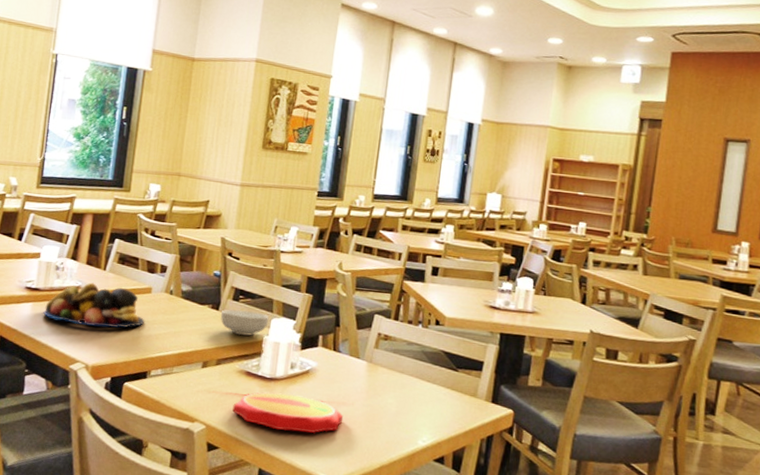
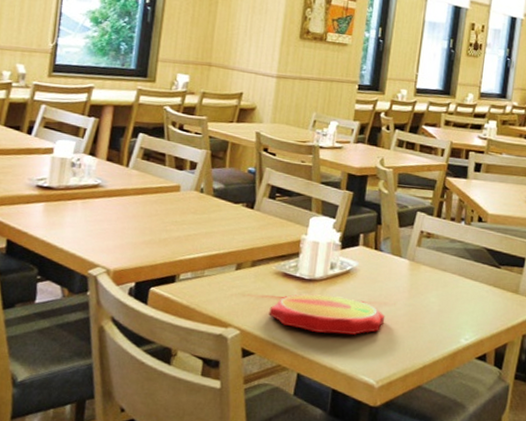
fruit bowl: present [43,282,145,329] -> none [57,180,173,230]
cereal bowl: present [221,309,269,336] -> none [256,208,308,236]

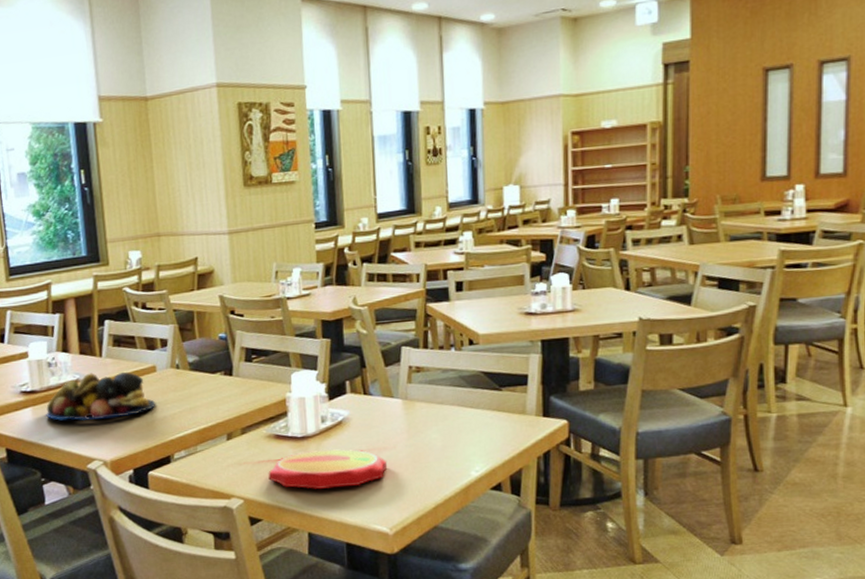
fruit bowl: none [57,180,173,230] -> present [46,371,156,421]

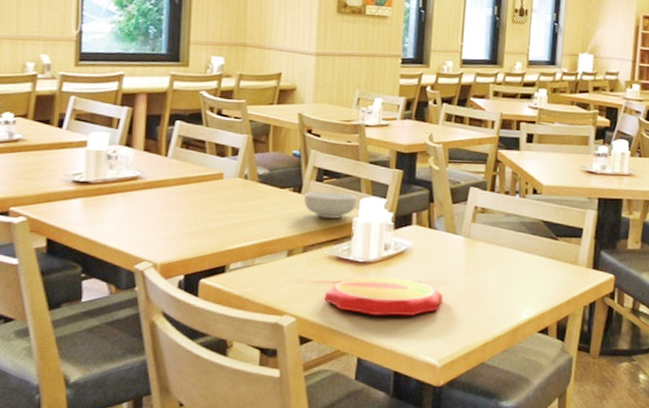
fruit bowl: present [46,371,156,421] -> none [97,171,218,221]
cereal bowl: none [236,369,289,399] -> present [304,191,358,219]

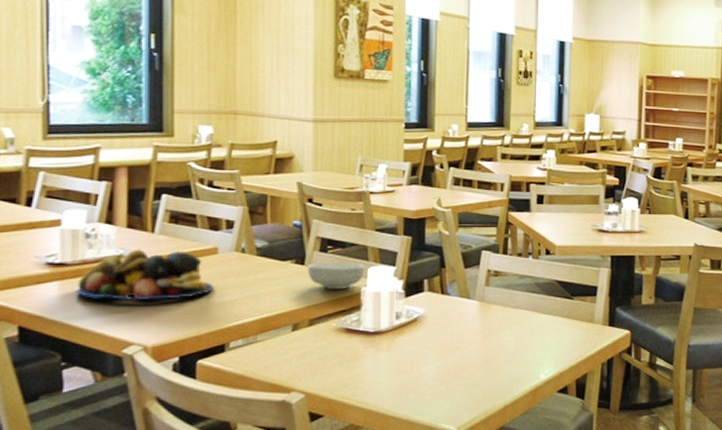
fruit bowl: none [97,171,218,221] -> present [76,249,214,300]
plate: present [324,276,444,316] -> none [334,345,460,386]

